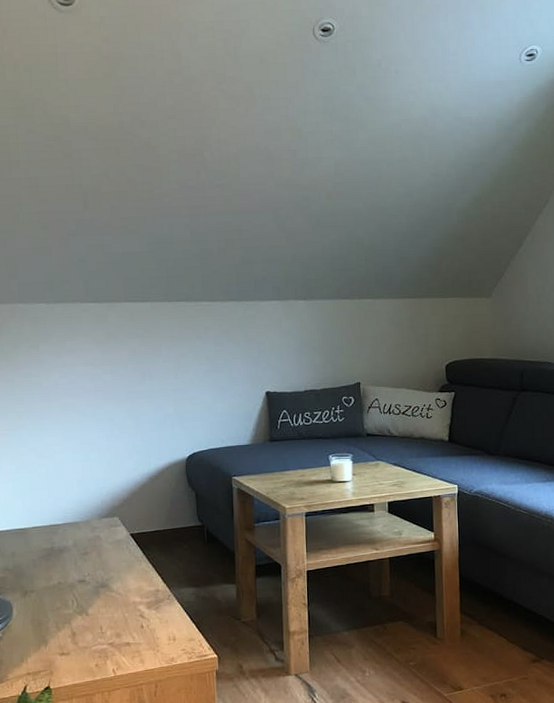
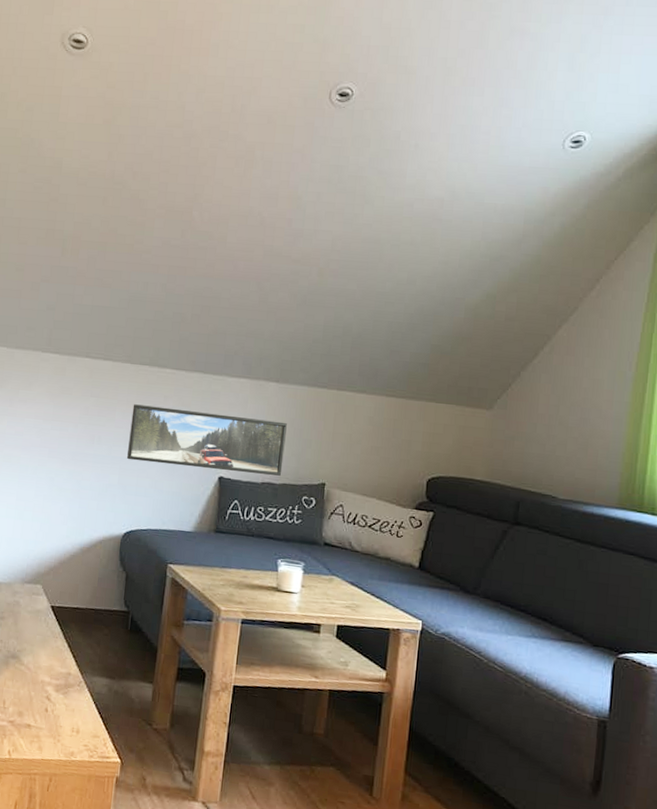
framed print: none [177,334,321,390] -> present [126,404,287,476]

